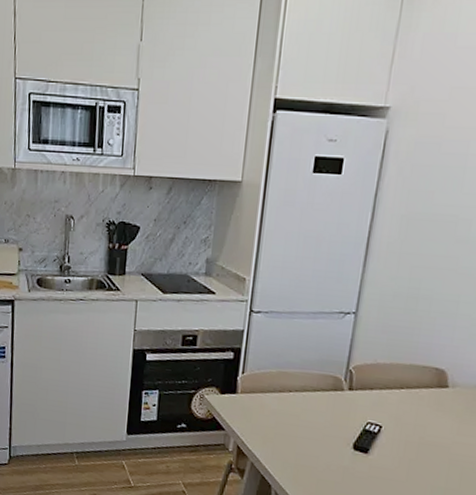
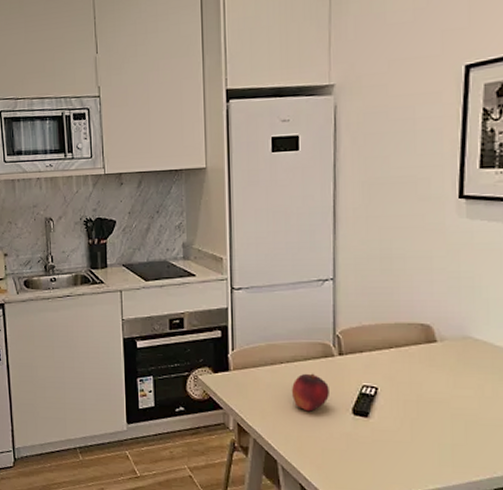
fruit: none [295,404,334,442] -> present [291,373,329,412]

